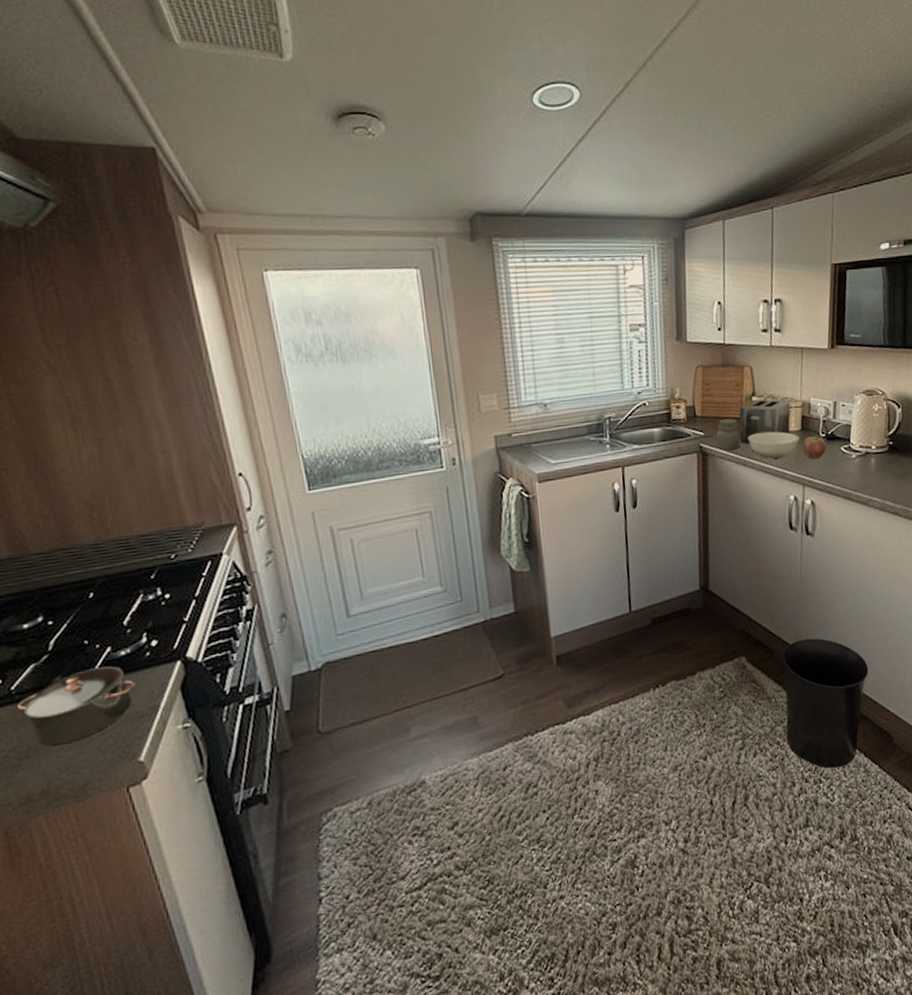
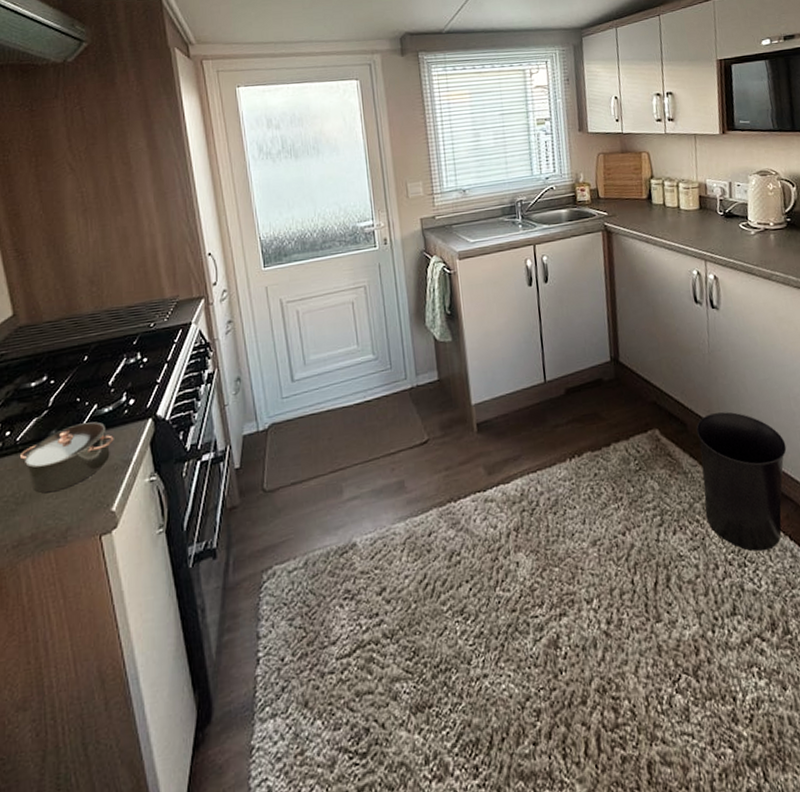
jar: present [715,418,741,452] -> none [618,199,642,230]
toaster: present [739,398,791,444] -> none [639,180,689,223]
bowl: present [747,431,800,460] -> none [648,210,698,237]
fruit: present [802,435,827,459] -> none [701,214,725,236]

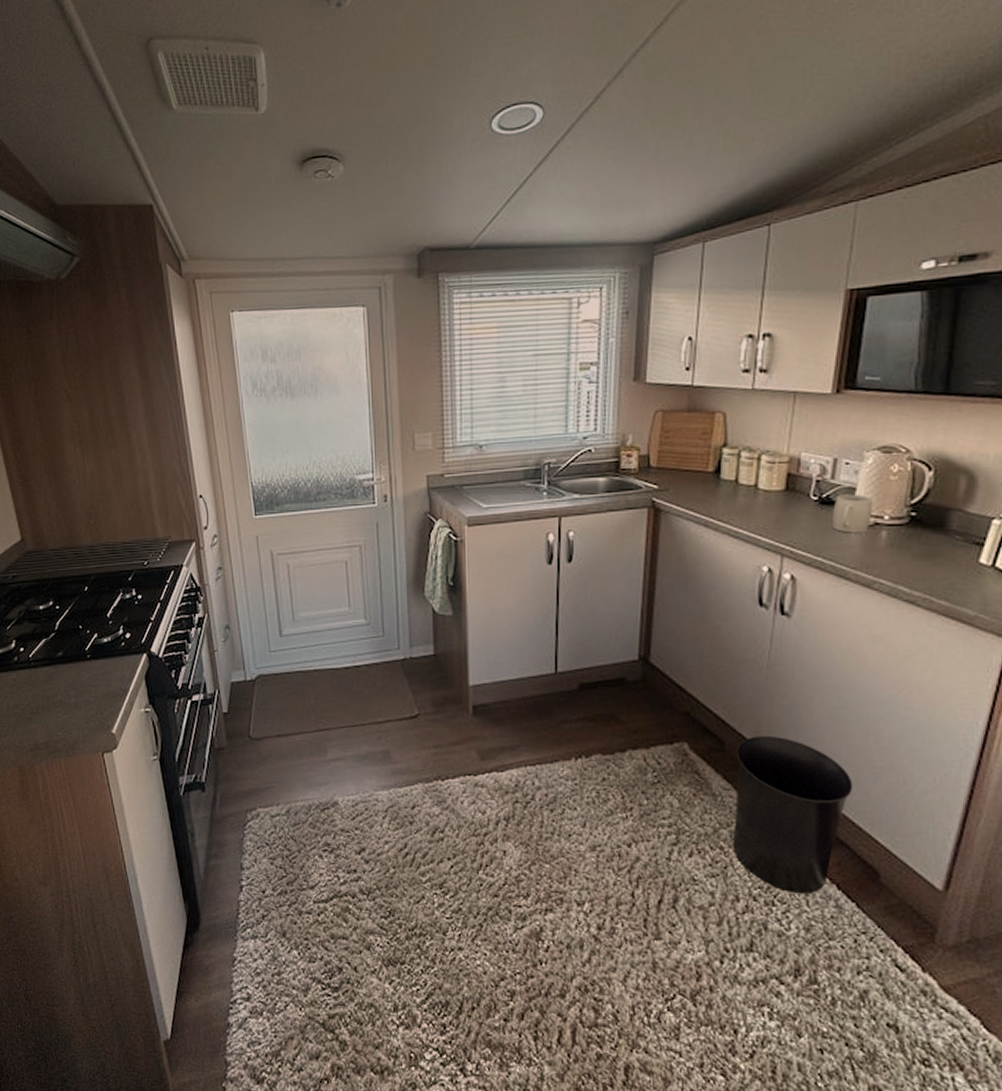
cooking pot: present [19,421,114,493] -> none [32,650,113,708]
mug: none [734,208,762,239] -> present [831,494,873,533]

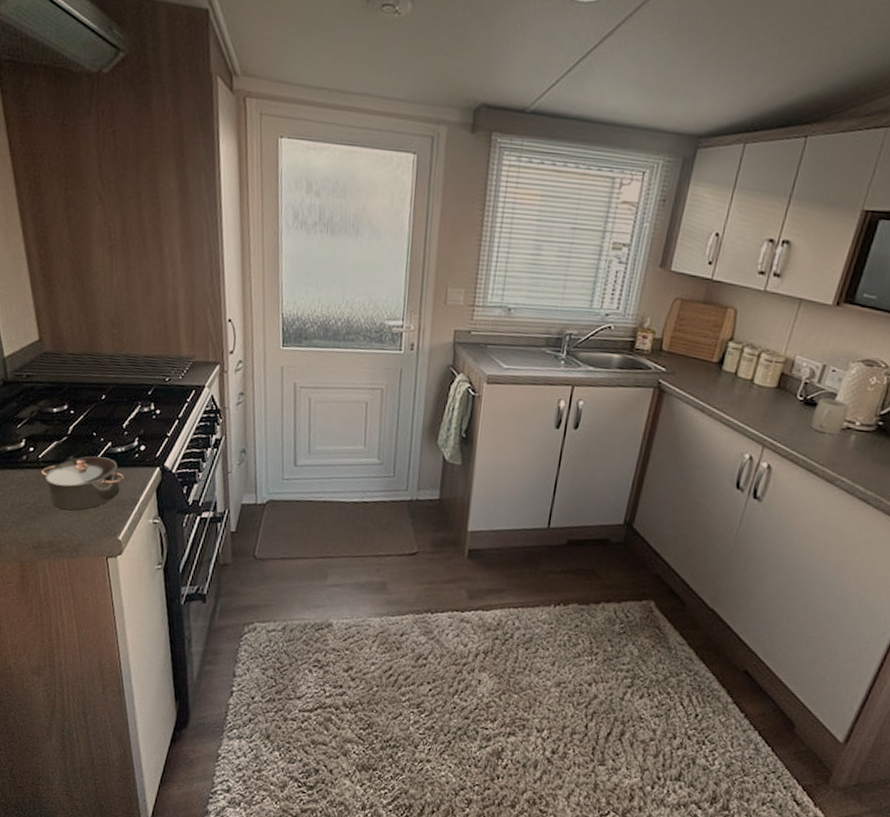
cooking pot: none [32,650,113,708] -> present [40,456,124,511]
waste bin: present [732,736,853,894] -> none [678,601,787,737]

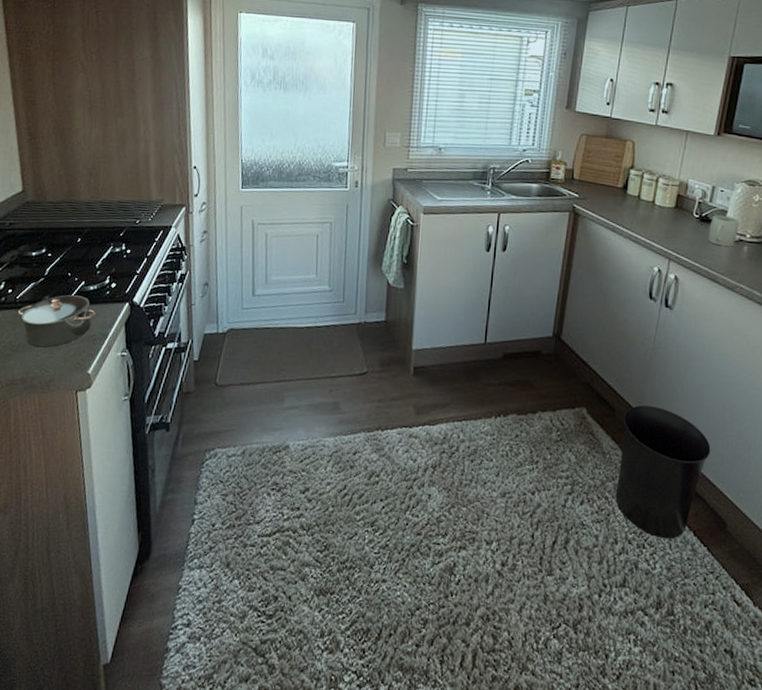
waste bin: none [678,601,787,737] -> present [615,405,711,539]

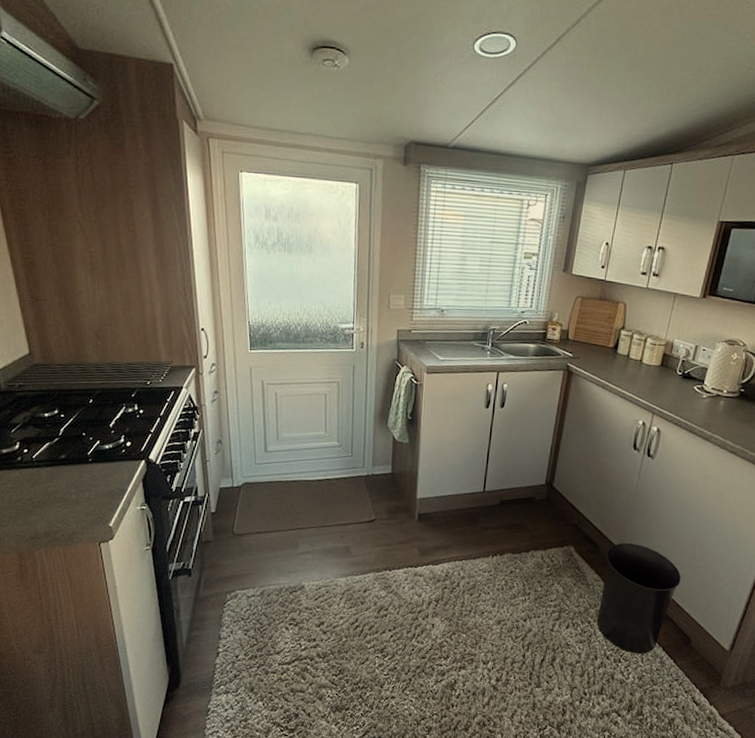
cooking pot: present [17,295,96,348] -> none [35,454,113,504]
mug: present [707,215,739,247] -> none [688,372,717,401]

